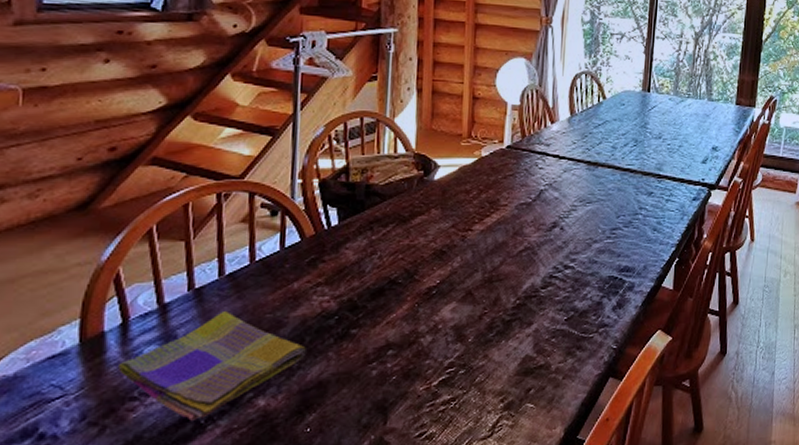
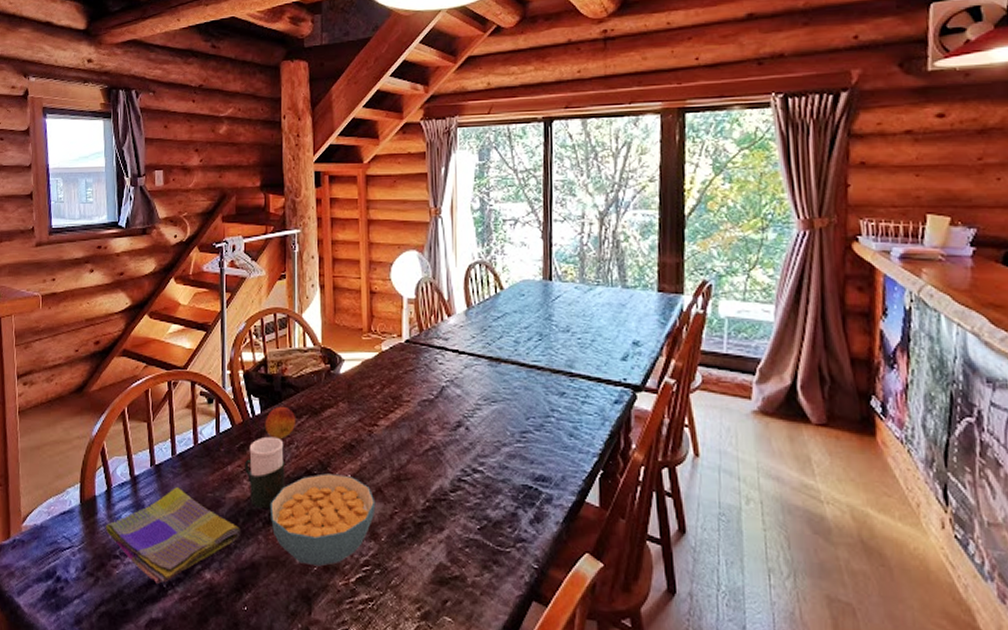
cup: none [315,248,365,325] -> present [245,436,285,509]
fruit: none [342,215,381,251] -> present [264,406,296,440]
cereal bowl: none [344,281,465,376] -> present [270,473,376,567]

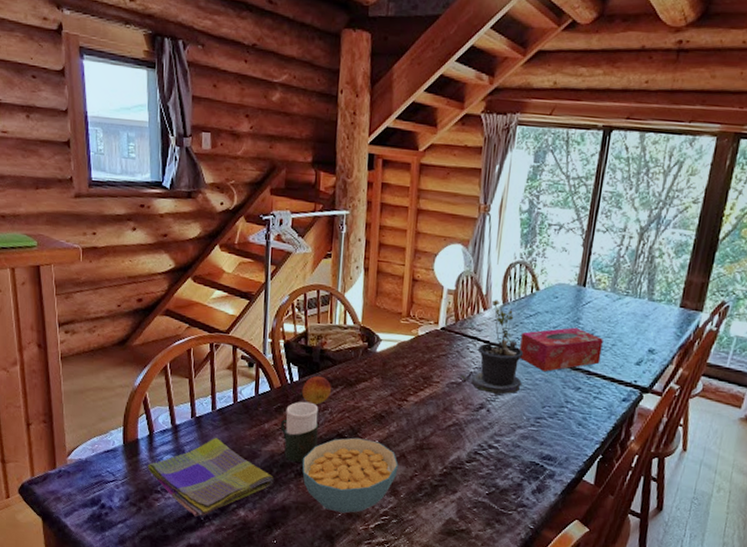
potted plant: none [432,305,499,410] -> present [461,300,524,395]
tissue box: none [492,325,582,377] -> present [520,327,603,372]

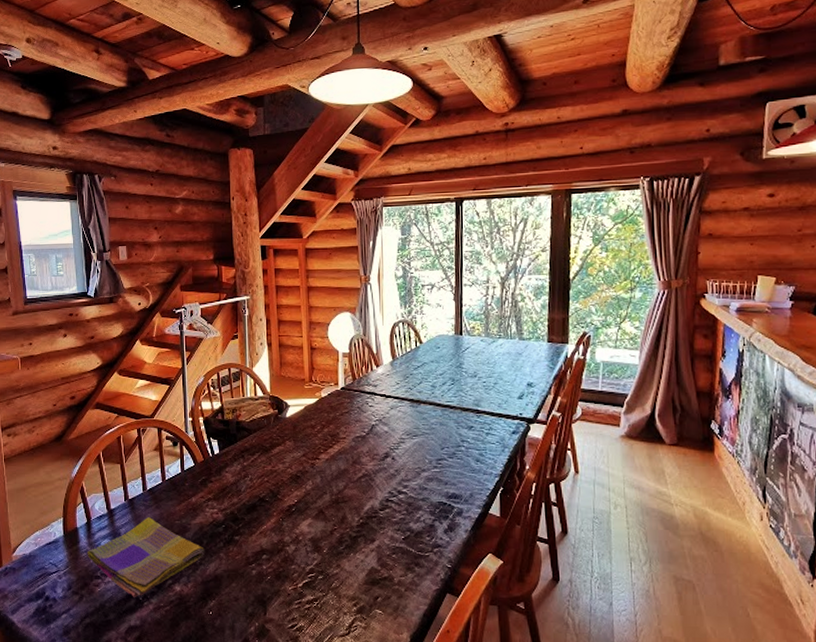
cup: present [281,401,319,463] -> none [207,472,242,532]
fruit: present [301,375,332,405] -> none [223,446,250,474]
cereal bowl: present [302,437,399,514] -> none [229,500,318,576]
potted plant: present [461,300,524,395] -> none [364,357,419,443]
tissue box: present [520,327,603,372] -> none [413,372,486,415]

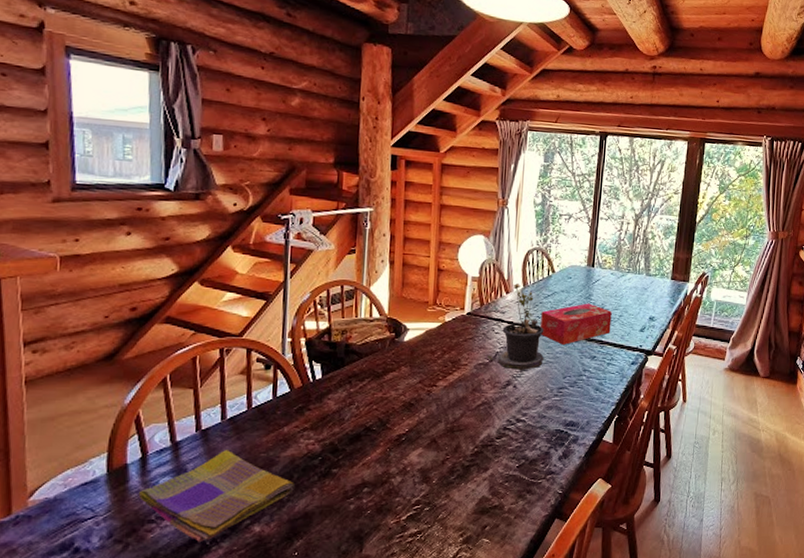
potted plant: none [364,357,419,443] -> present [487,284,544,371]
tissue box: none [413,372,486,415] -> present [541,303,612,345]

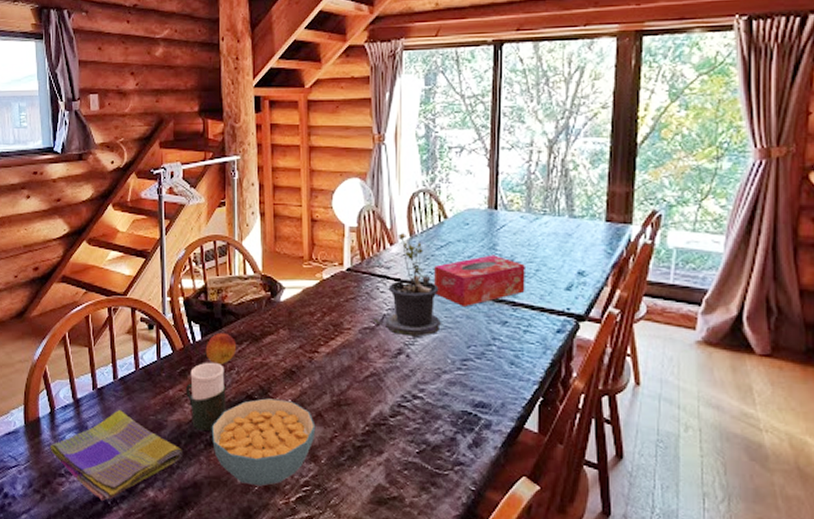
cup: none [302,398,345,464] -> present [186,362,226,432]
fruit: none [325,371,358,401] -> present [205,332,237,365]
cereal bowl: none [326,429,430,510] -> present [211,398,316,487]

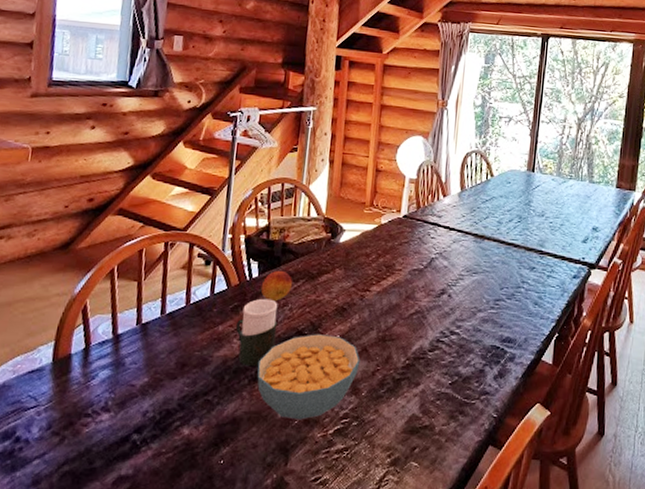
dish towel: present [49,410,182,501] -> none [78,346,225,441]
potted plant: present [373,233,441,338] -> none [422,187,481,280]
tissue box: present [434,255,525,306] -> none [478,210,553,253]

